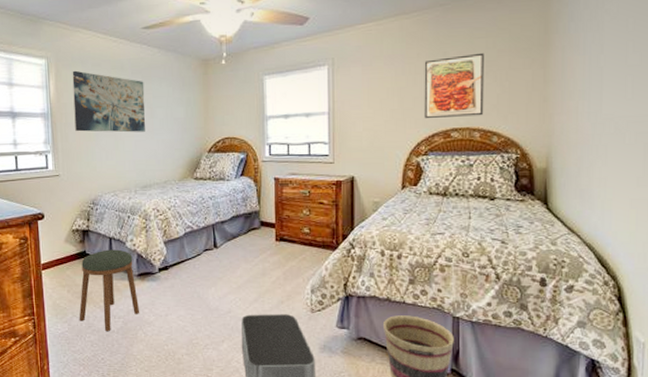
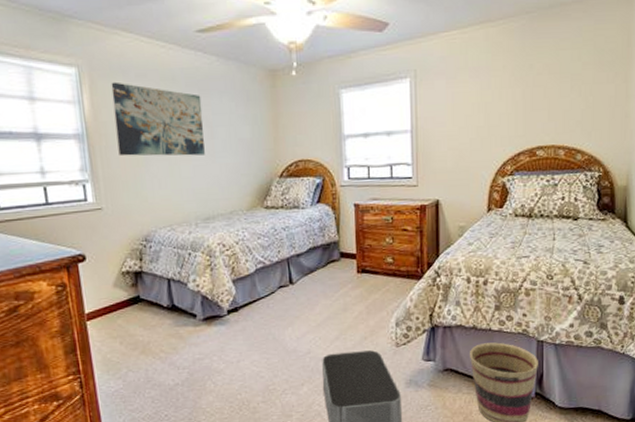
stool: present [79,249,140,332] -> none [135,291,208,385]
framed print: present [424,52,484,118] -> none [510,65,569,136]

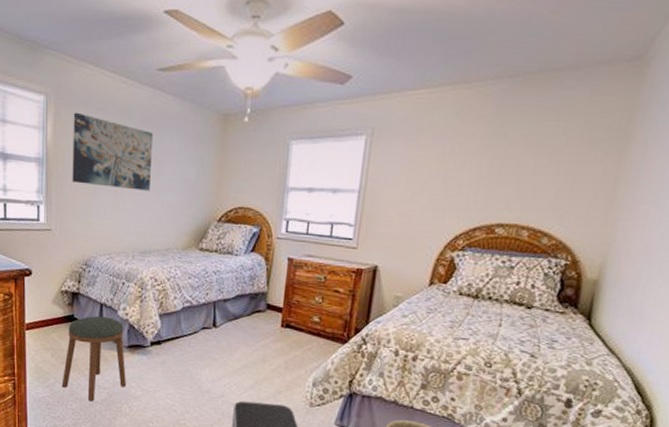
stool: none [135,291,208,385] -> present [61,316,127,402]

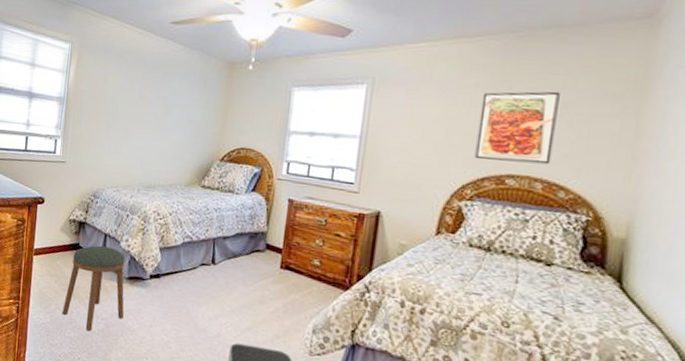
wall art: present [72,112,154,191] -> none [88,58,164,130]
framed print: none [468,138,551,212] -> present [474,91,560,165]

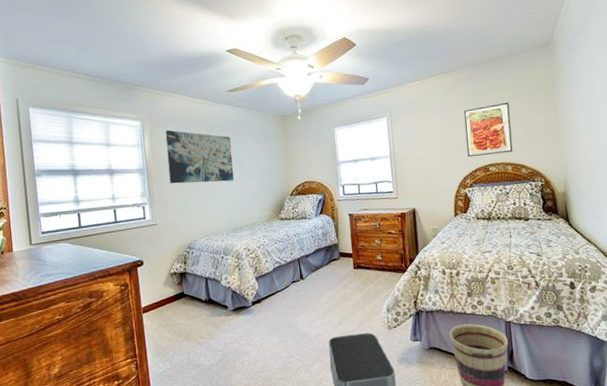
stool: present [62,245,125,332] -> none [179,288,237,366]
wall art: none [88,58,164,130] -> present [165,130,234,184]

